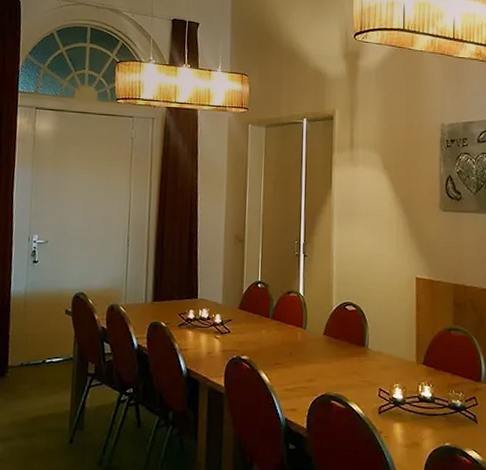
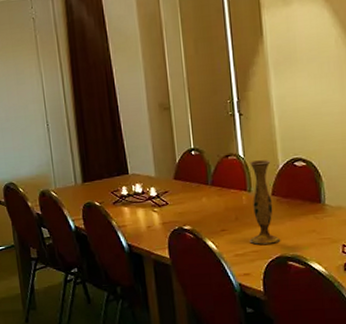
vase: none [299,300,326,382] -> present [249,160,280,245]

